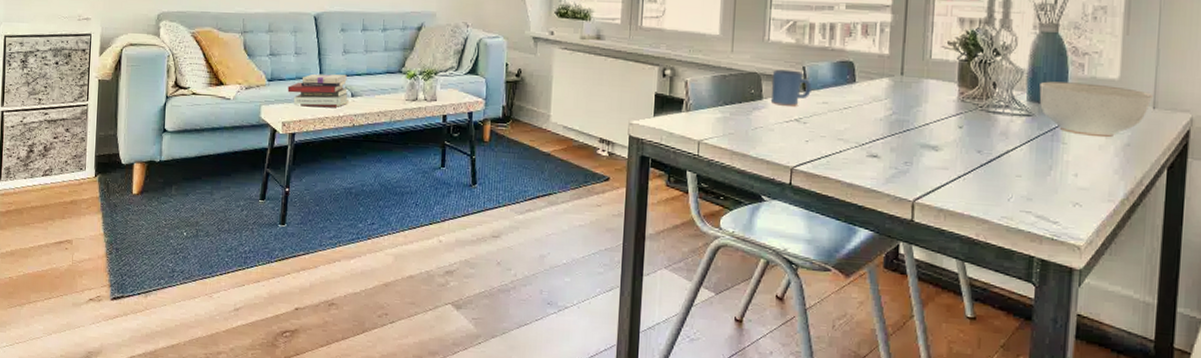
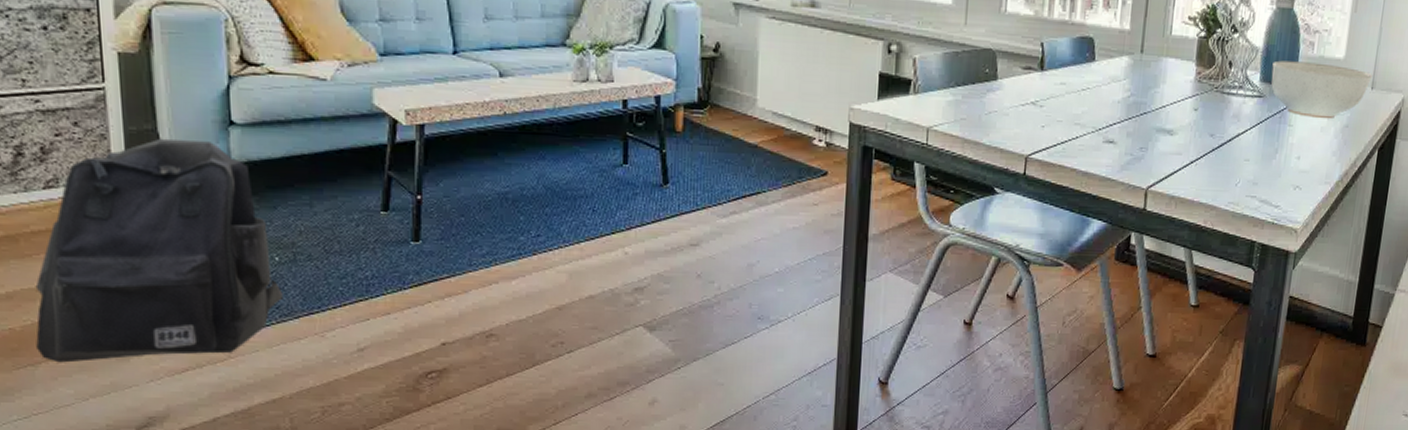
backpack: none [24,141,187,306] -> present [35,138,283,363]
books: present [287,73,349,108] -> none [409,46,497,91]
mug: present [772,69,812,107] -> none [1007,45,1050,89]

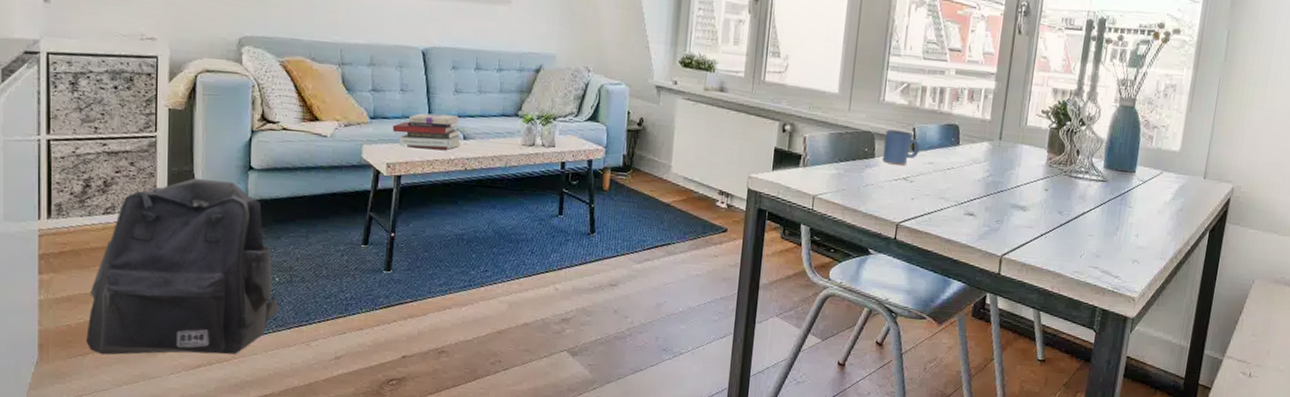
books: none [409,46,497,91] -> present [392,113,461,150]
mug: none [1007,45,1050,89] -> present [883,129,920,166]
bowl: present [1271,60,1373,118] -> none [1114,150,1206,202]

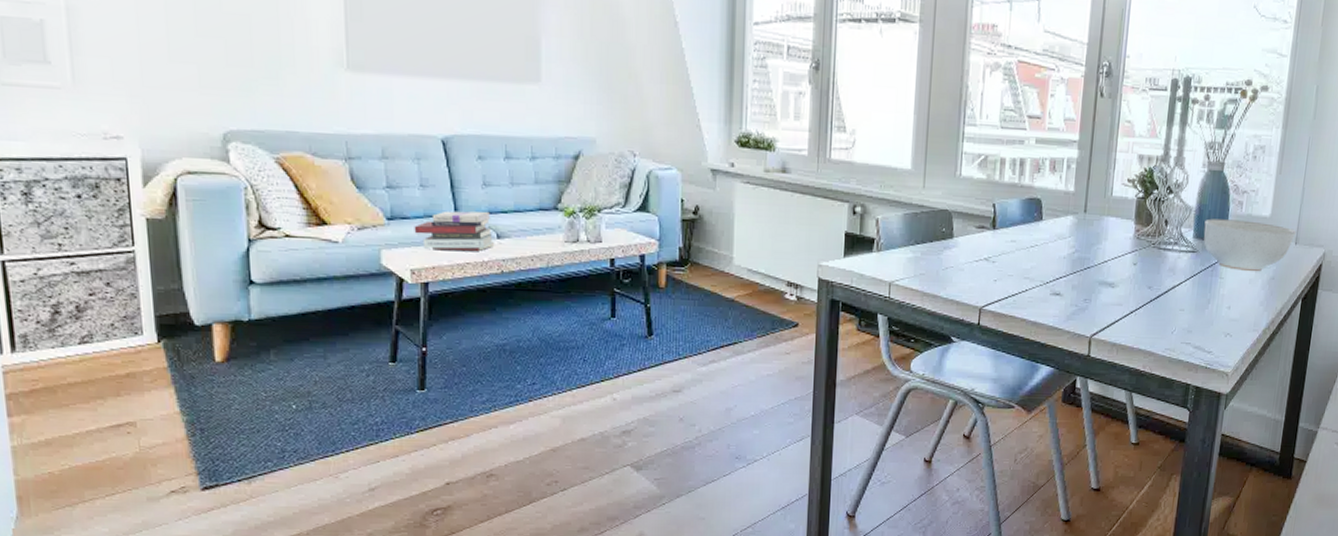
backpack: present [86,177,280,355] -> none [72,296,300,504]
mug: present [883,129,920,166] -> none [962,206,1001,246]
bowl: none [1114,150,1206,202] -> present [1203,218,1297,271]

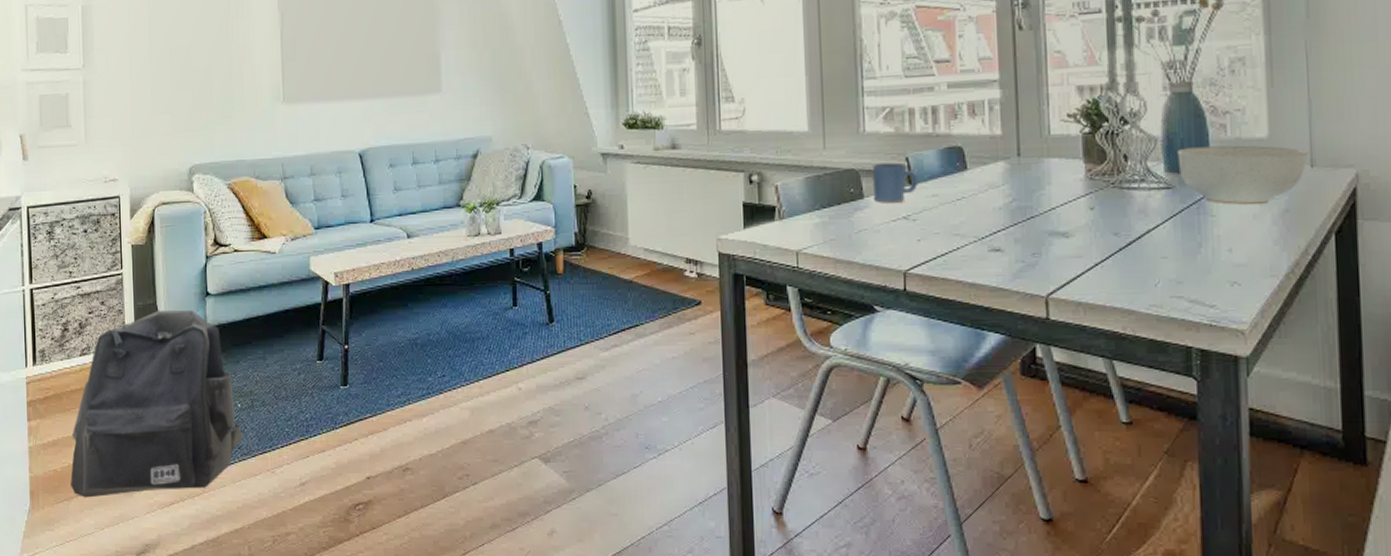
backpack: none [72,296,300,504] -> present [70,310,244,498]
books: present [414,210,495,252] -> none [337,215,406,254]
mug: none [962,206,1001,246] -> present [873,162,918,205]

